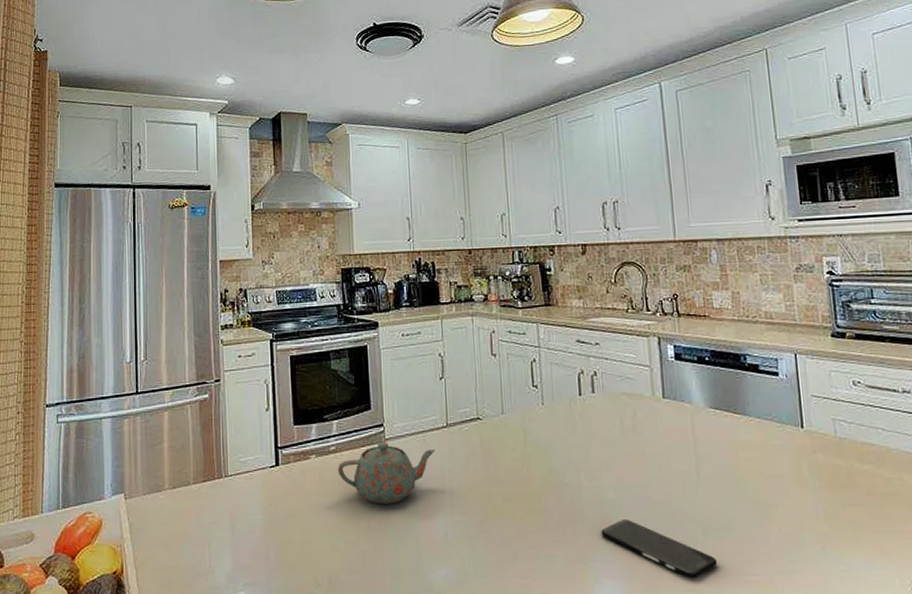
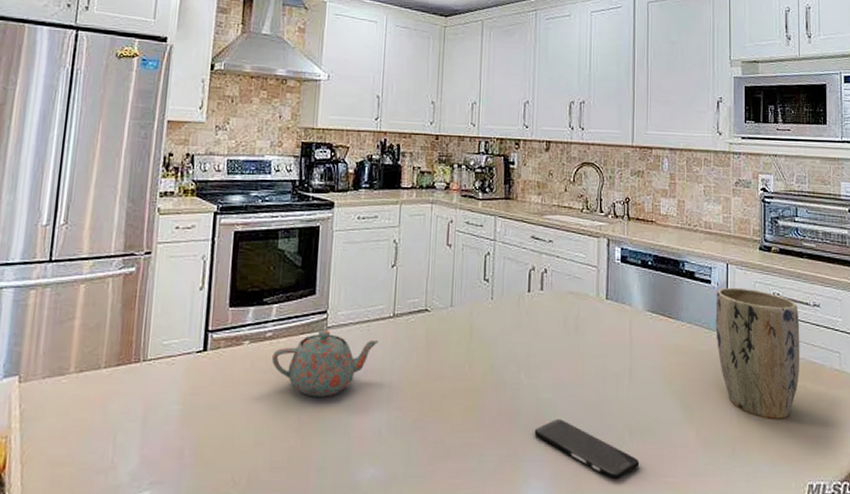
plant pot: none [786,378,894,514] -> present [716,287,800,419]

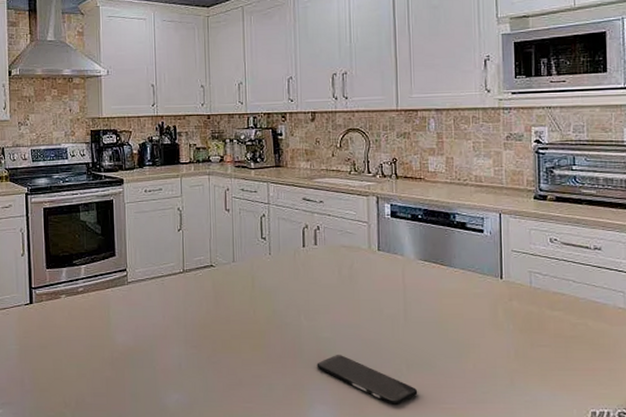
teapot: present [271,331,379,397] -> none [84,285,173,338]
plant pot: present [716,287,800,419] -> none [489,235,581,353]

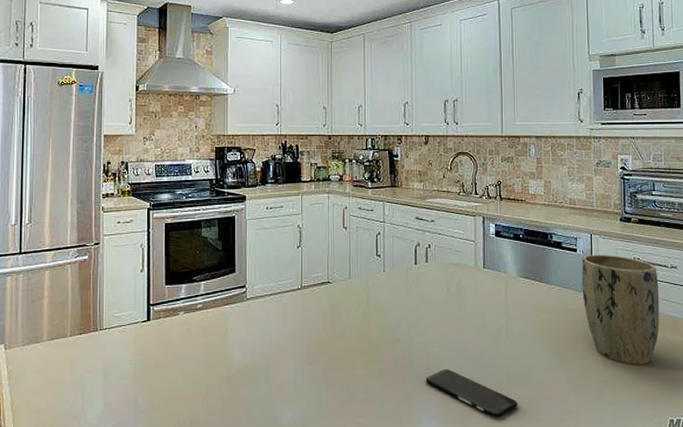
plant pot: none [489,235,581,353] -> present [581,254,660,365]

